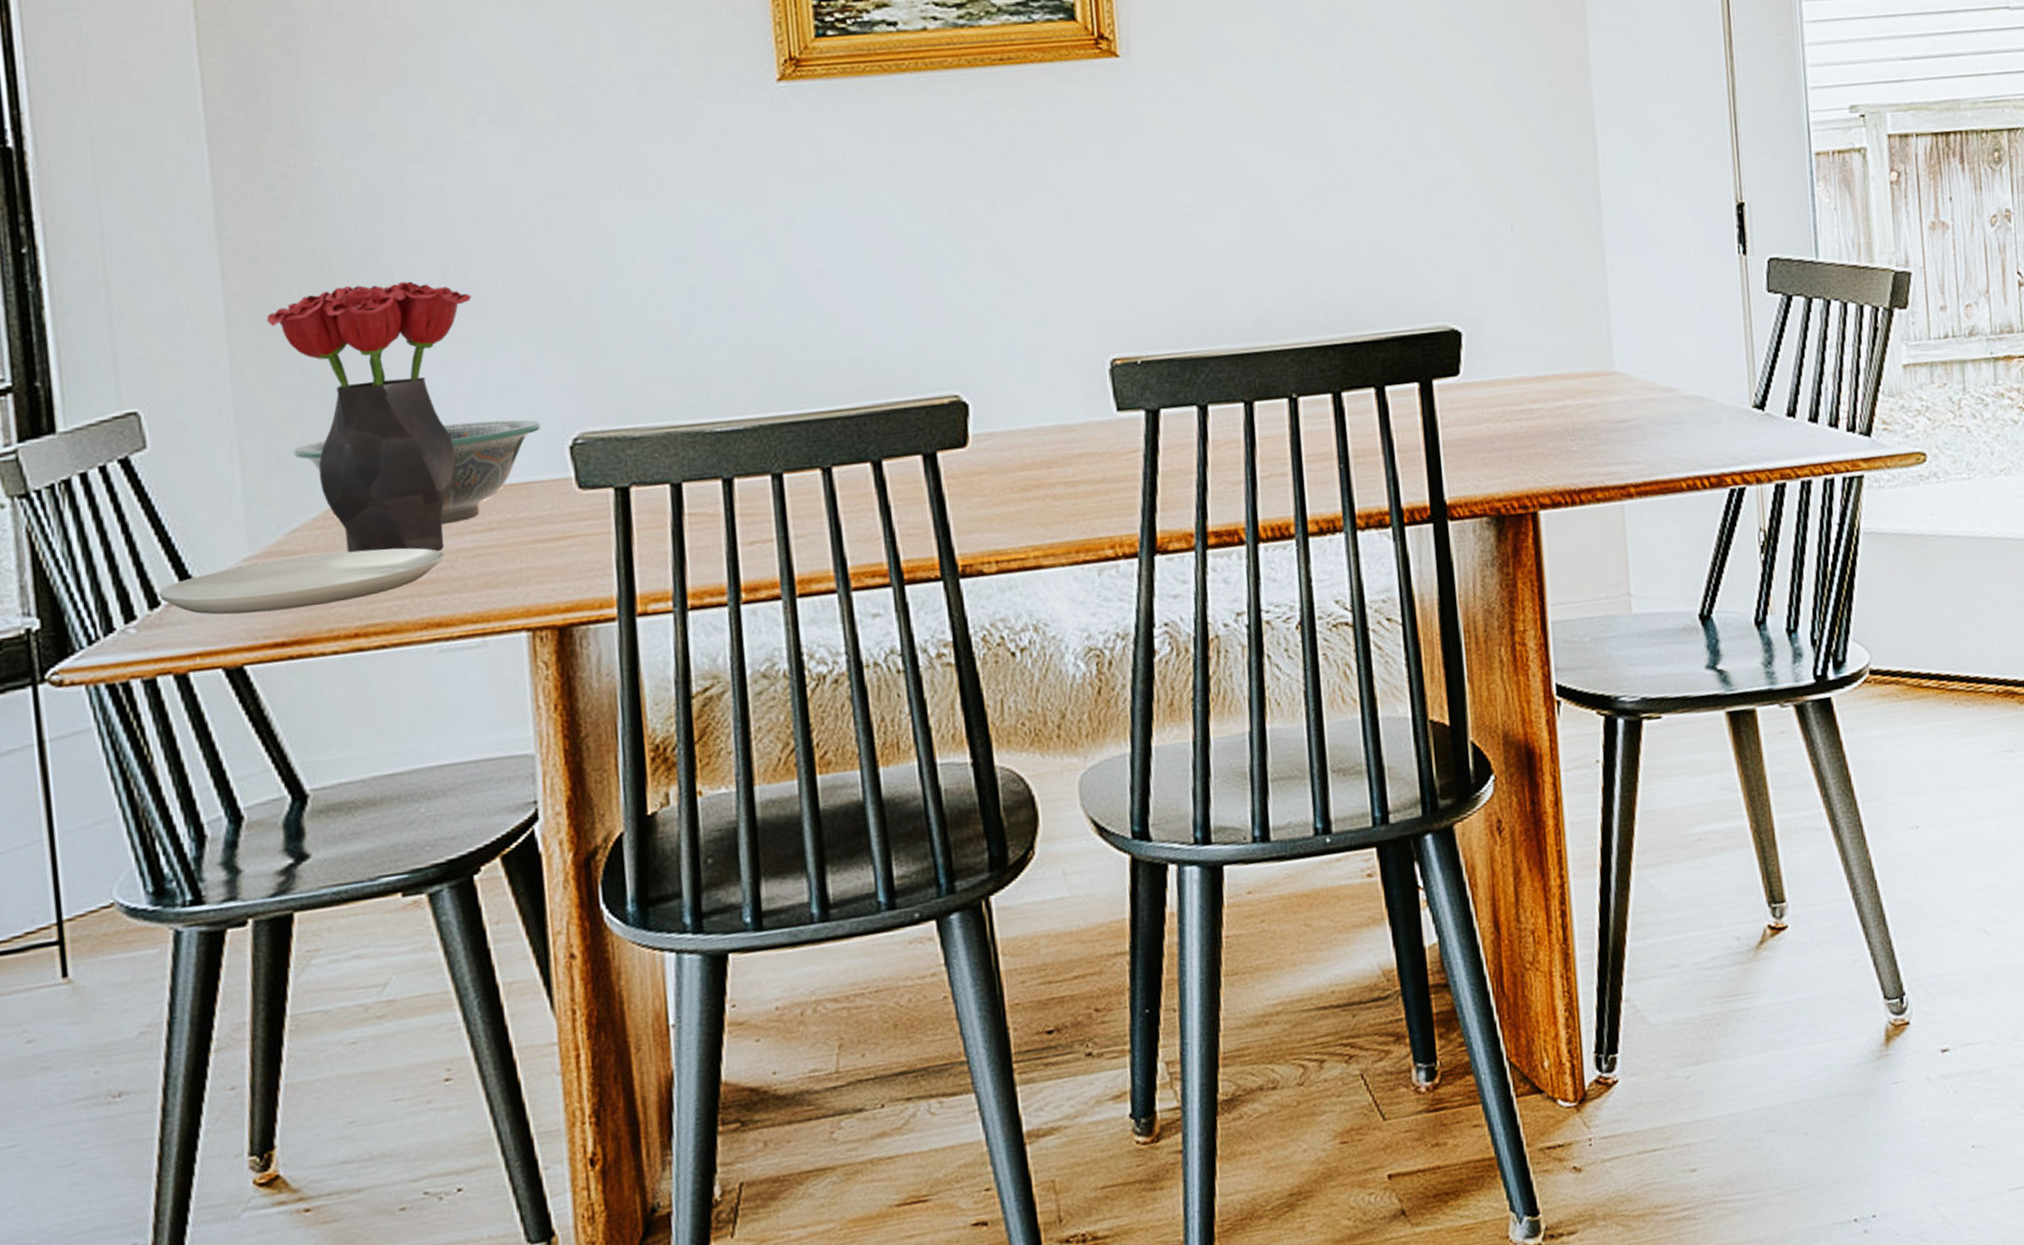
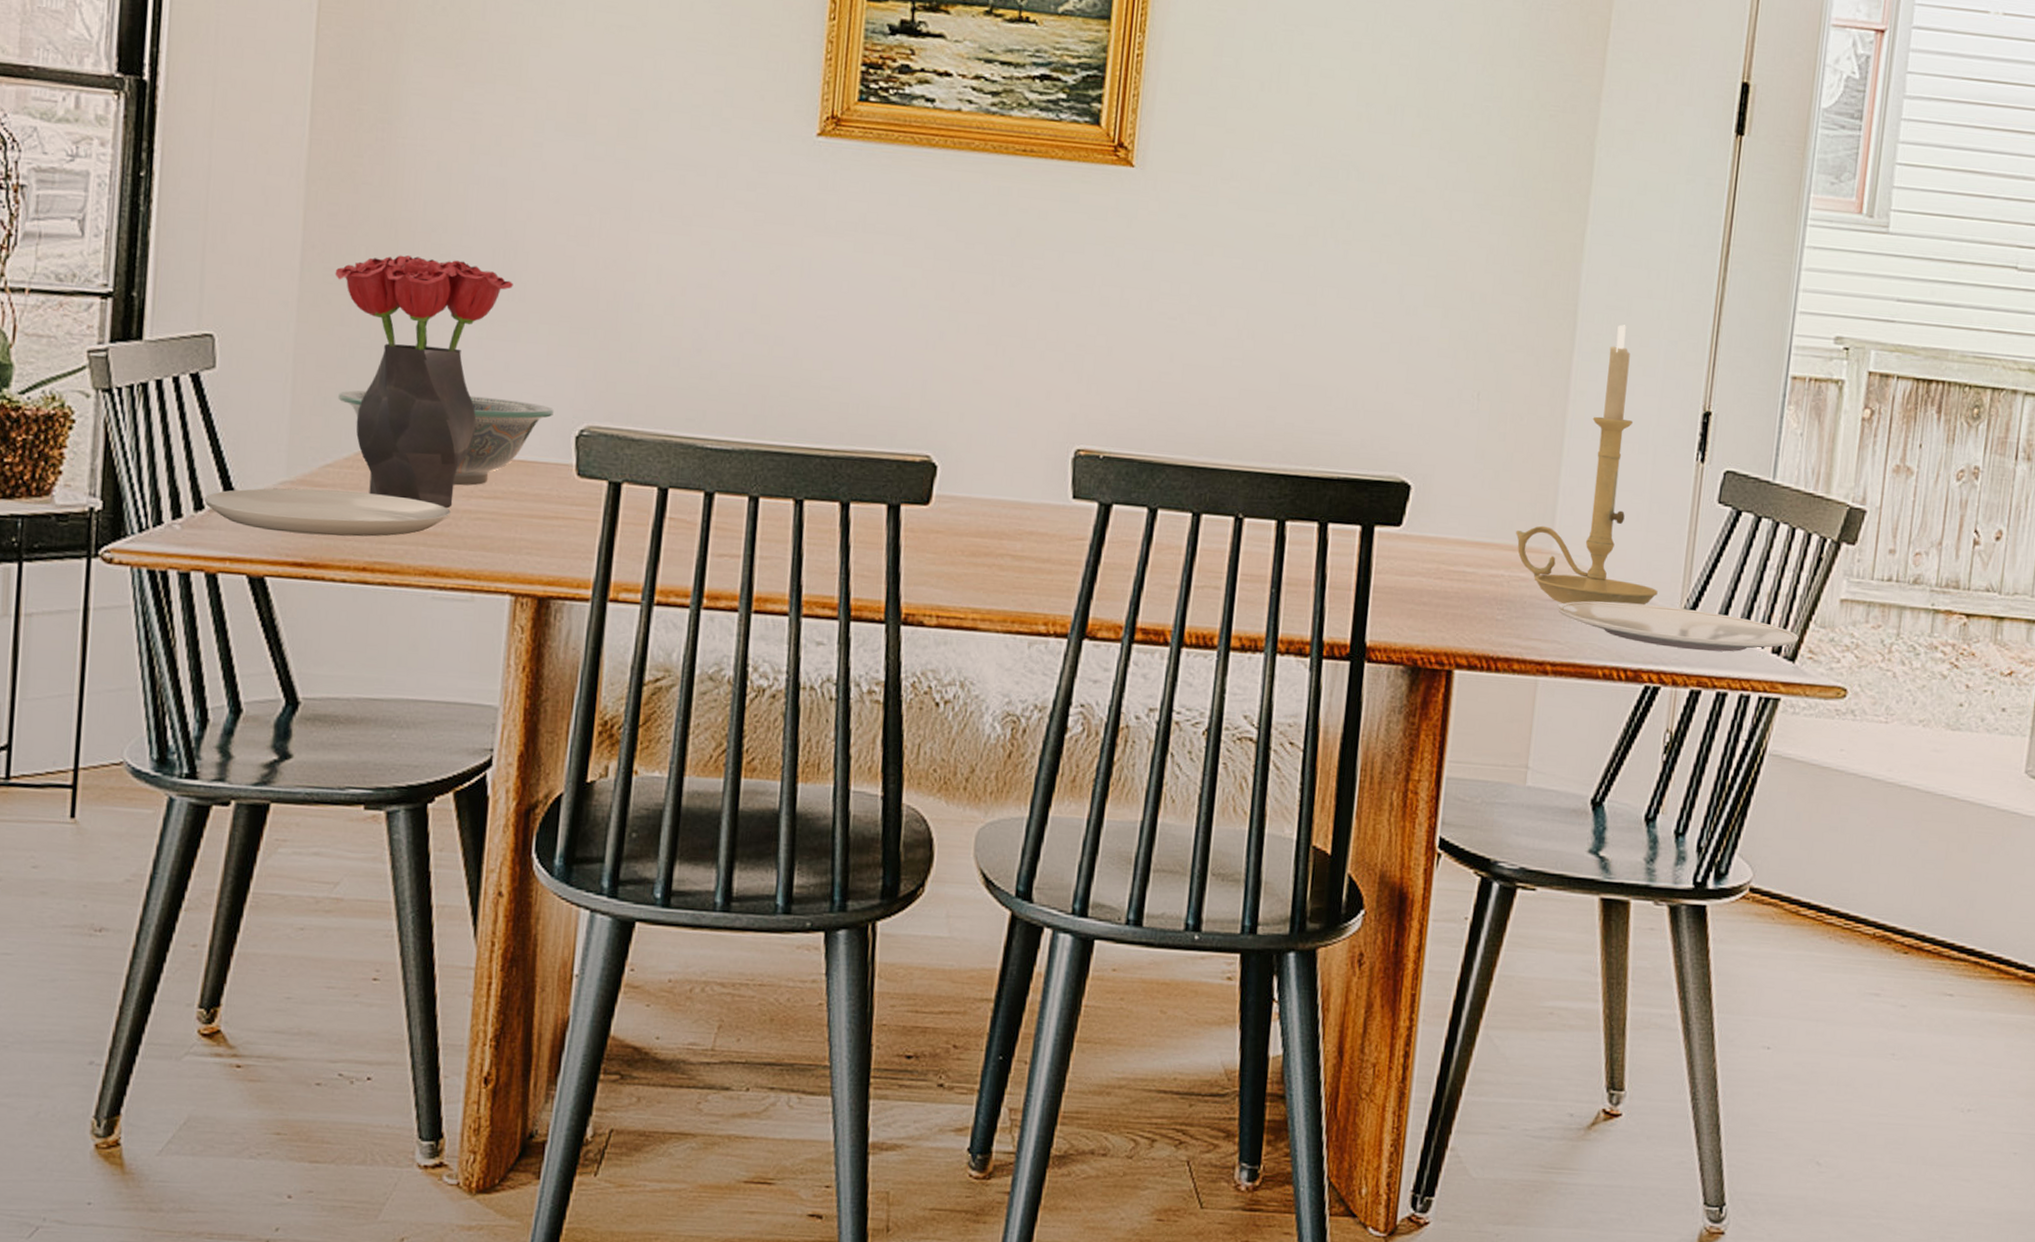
candle holder: none [1575,131,1726,423] -> present [1516,324,1658,605]
plate: none [1630,402,1870,447] -> present [1558,601,1799,652]

